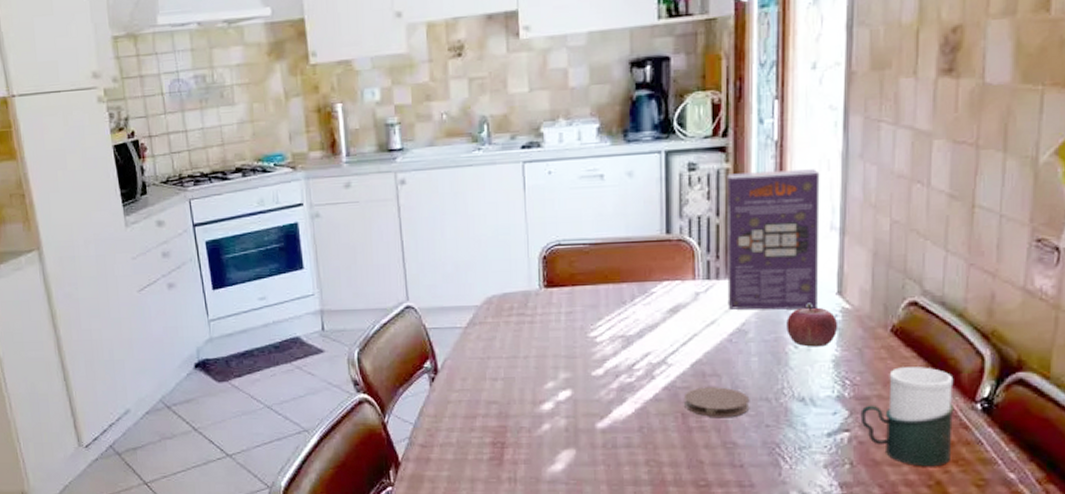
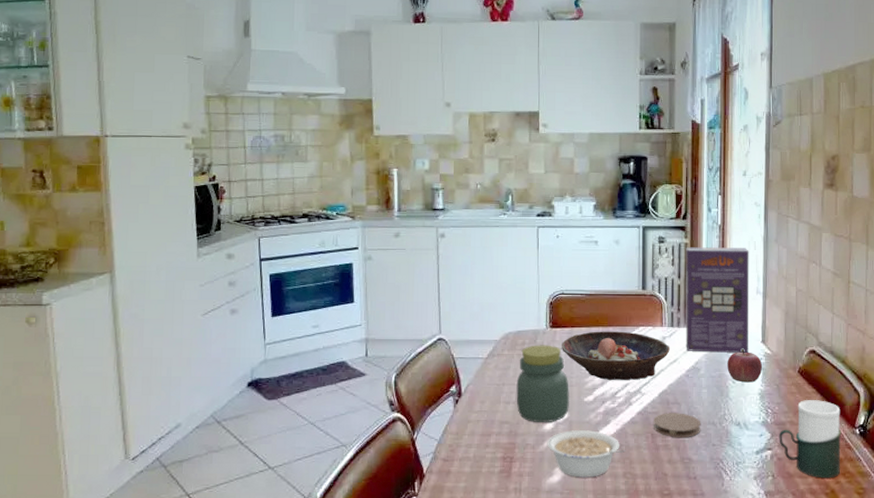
jar: none [504,308,573,402] -> present [516,345,569,422]
legume: none [546,410,648,466] -> present [547,430,626,478]
bowl: none [560,288,706,349] -> present [562,331,670,380]

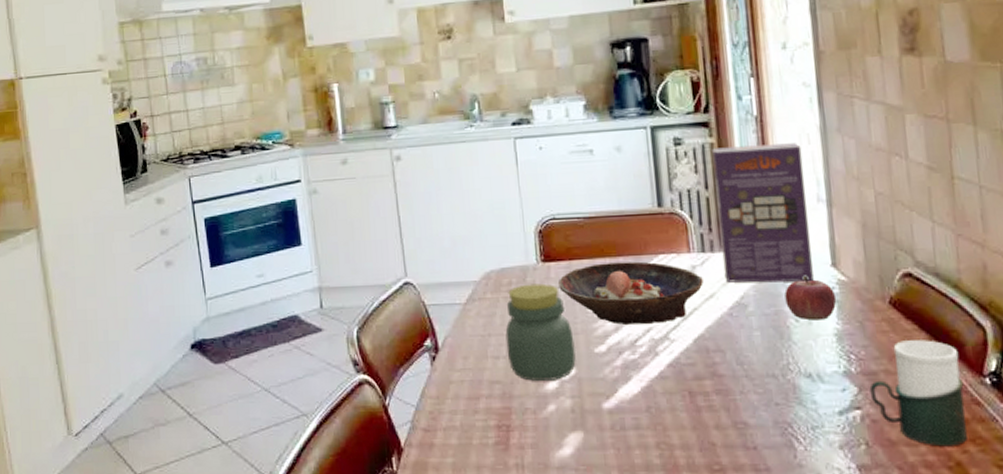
legume: present [547,430,626,478] -> none [551,389,657,450]
coaster: present [654,413,701,437] -> none [690,363,758,395]

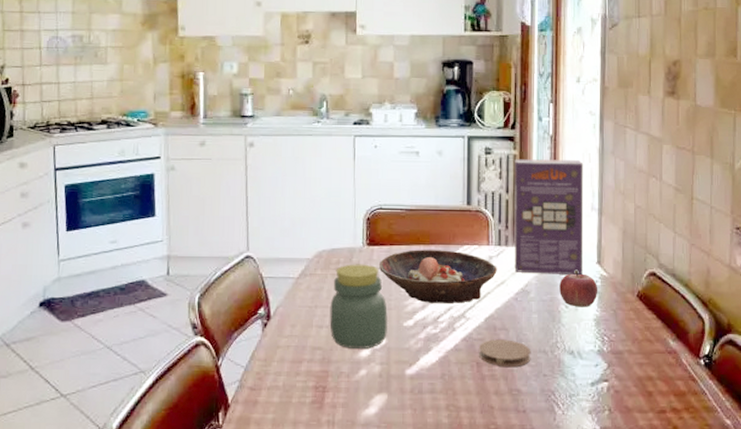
coaster: none [690,363,758,395] -> present [479,339,531,367]
cup: present [869,340,967,447] -> none [616,327,685,414]

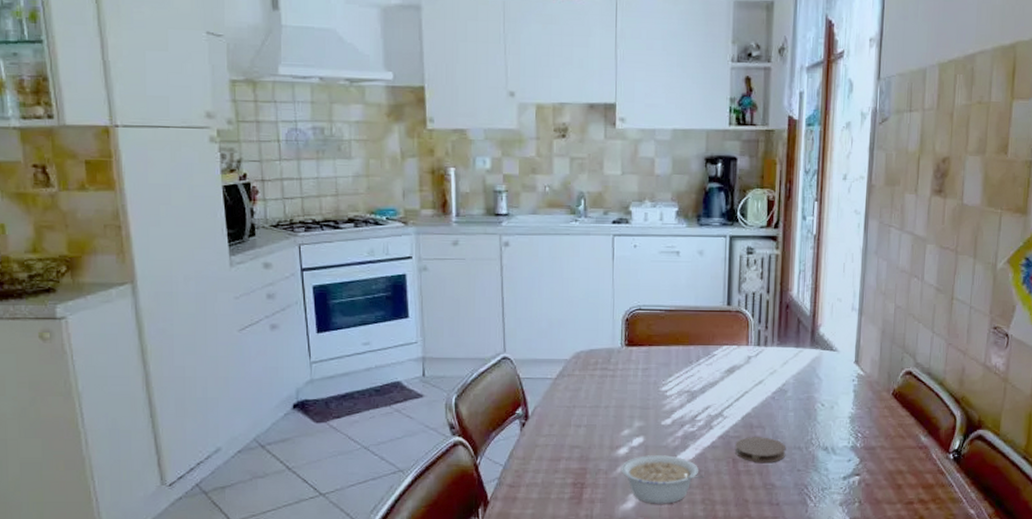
jar: present [329,264,388,349] -> none [588,364,646,447]
legume: none [363,358,449,410] -> present [620,455,705,504]
bowl: present [379,249,497,303] -> none [638,350,755,402]
cereal box: present [514,159,584,275] -> none [773,259,846,374]
fruit: present [559,271,598,307] -> none [816,370,855,405]

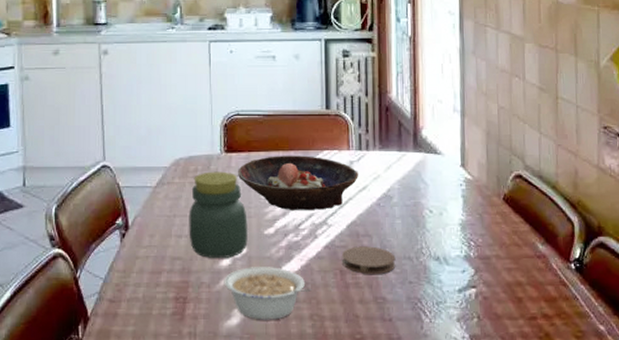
jar: none [588,364,646,447] -> present [189,171,248,258]
bowl: none [638,350,755,402] -> present [238,156,358,210]

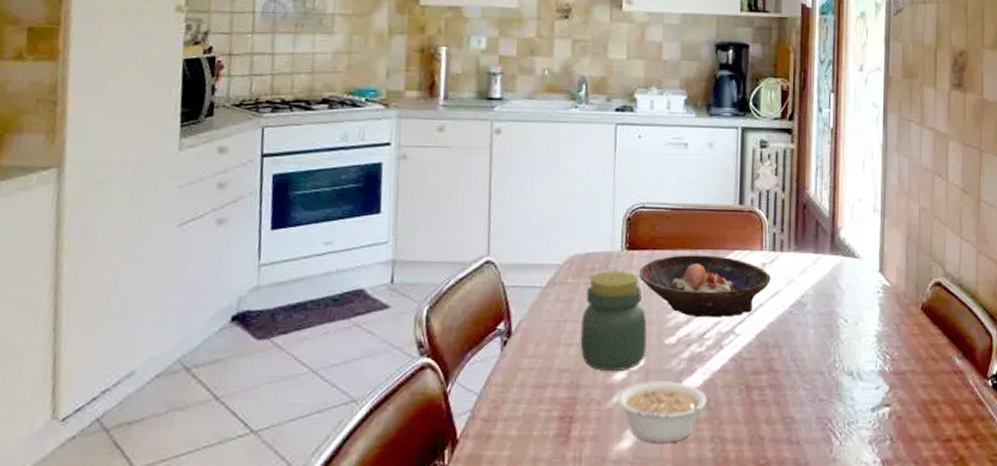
coaster: present [342,246,396,274] -> none [749,359,807,390]

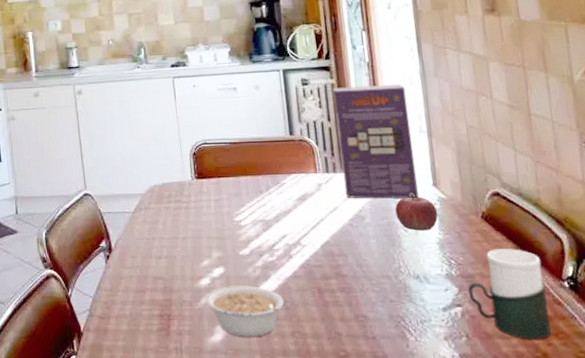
jar: present [580,271,647,370] -> none [166,196,225,278]
bowl: present [639,255,771,317] -> none [210,179,328,232]
cereal box: none [790,154,866,284] -> present [333,84,419,199]
fruit: none [838,280,880,322] -> present [395,194,438,231]
cup: none [898,344,972,443] -> present [468,249,551,340]

